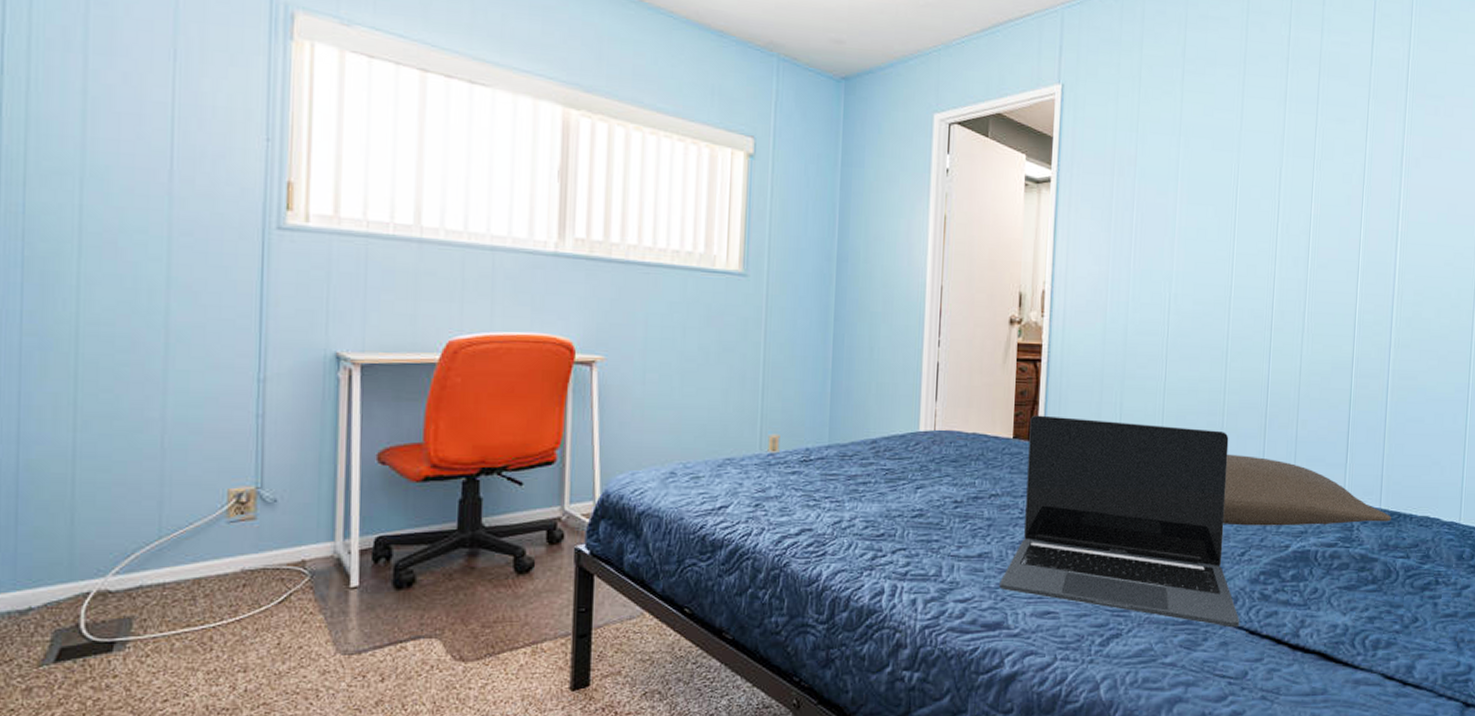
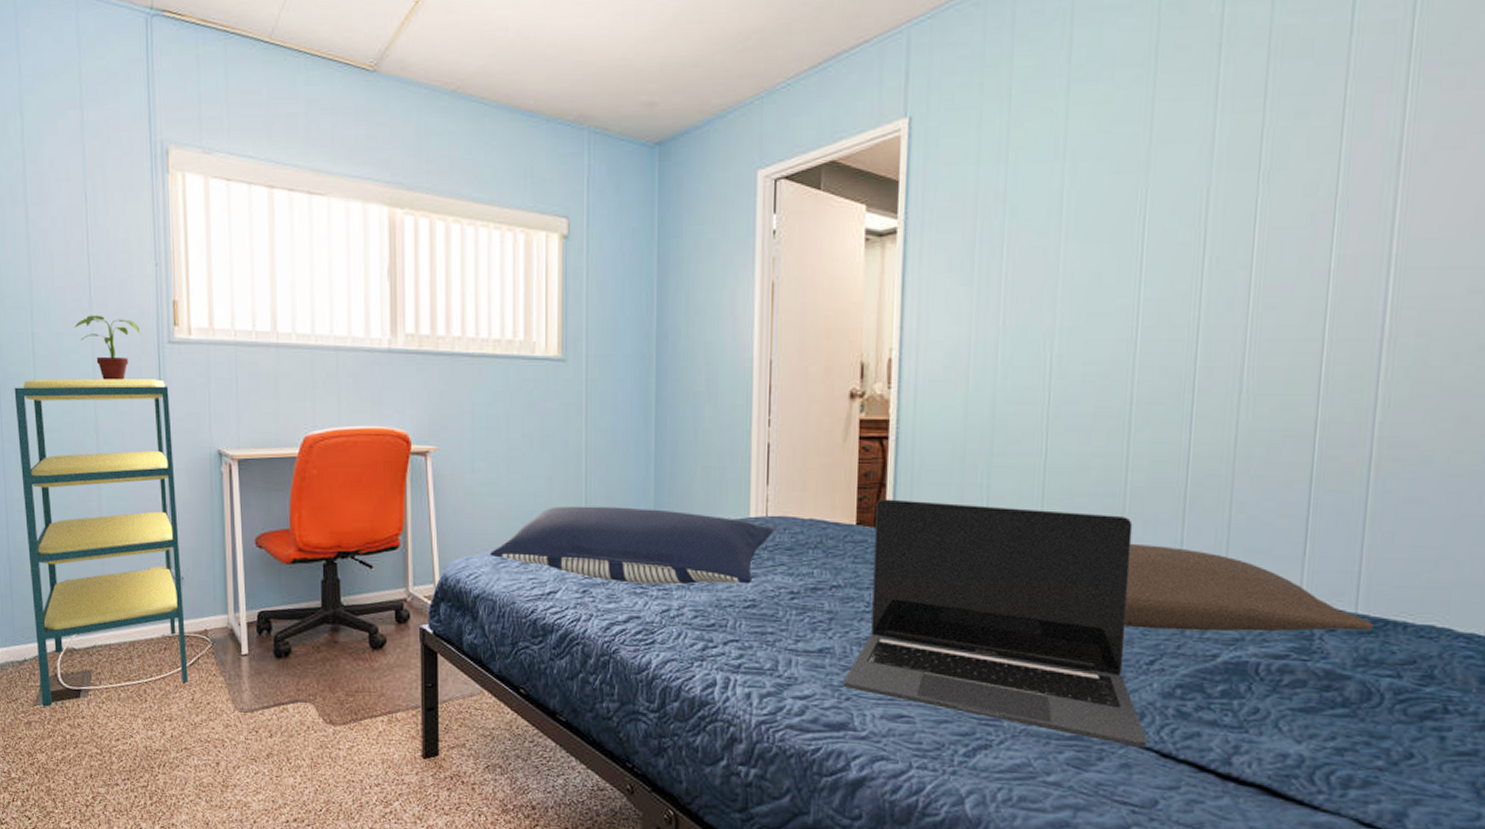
shelving unit: none [45,260,275,667] -> present [14,379,188,707]
potted plant: none [144,189,239,268] -> present [74,315,140,380]
pillow: none [658,419,941,497] -> present [490,506,773,585]

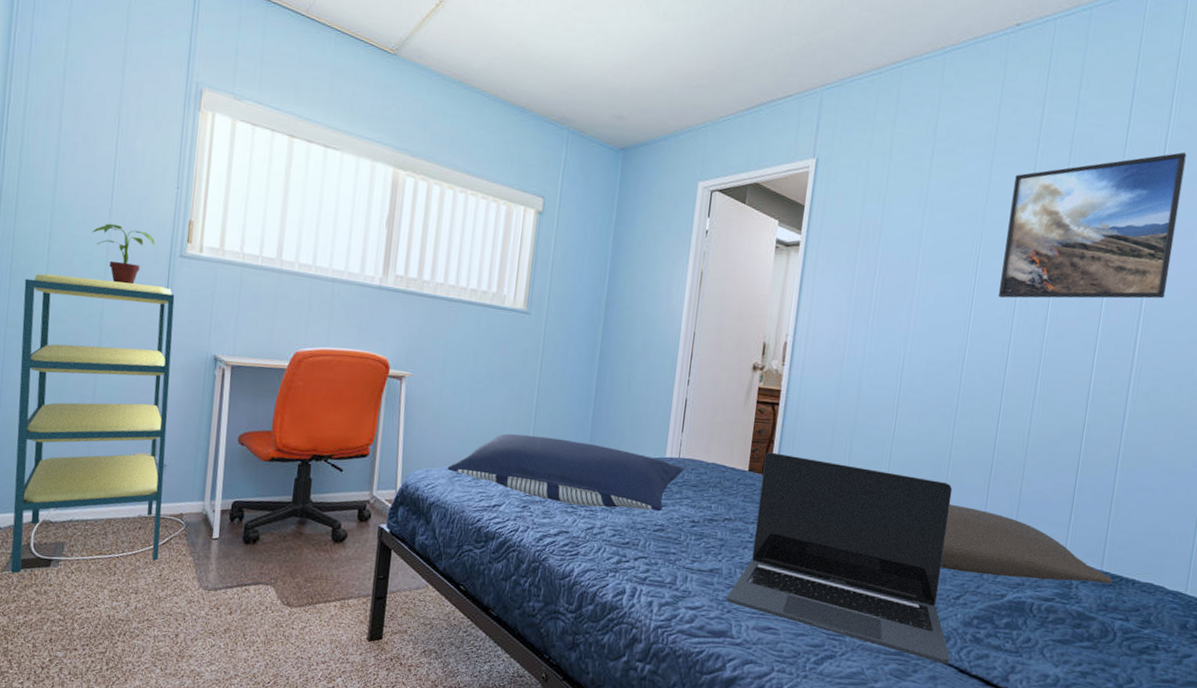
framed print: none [1176,28,1447,267] -> present [998,152,1187,299]

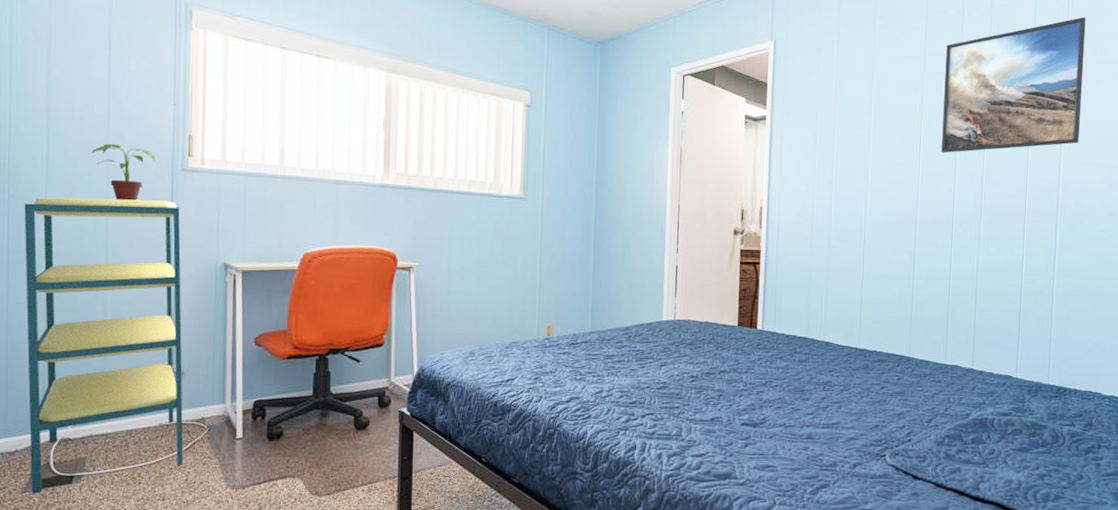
pillow: present [447,433,684,511] -> none [460,311,679,372]
laptop: present [727,452,953,665] -> none [728,307,928,482]
pillow: present [940,503,1113,584] -> none [913,338,1058,398]

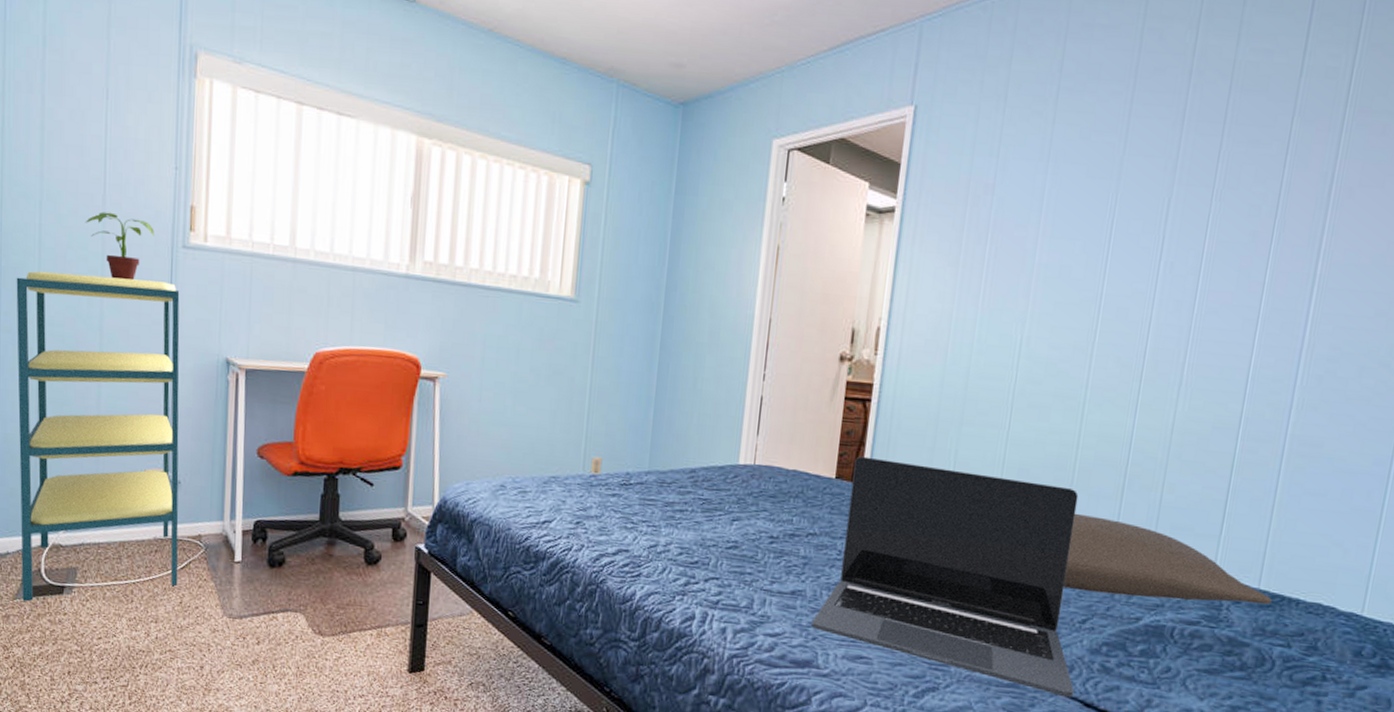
laptop: none [728,307,928,482] -> present [811,456,1079,698]
pillow: none [913,338,1058,398] -> present [1063,513,1272,605]
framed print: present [940,16,1086,154] -> none [1136,79,1379,268]

